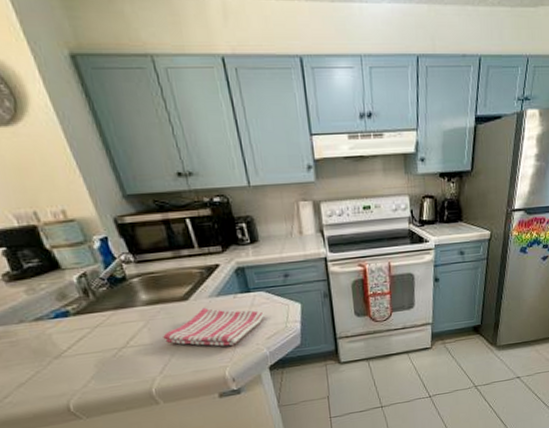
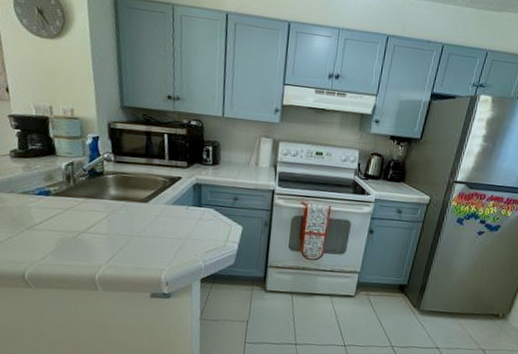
dish towel: present [163,307,266,347] -> none [118,212,210,251]

